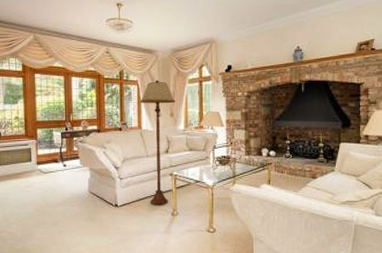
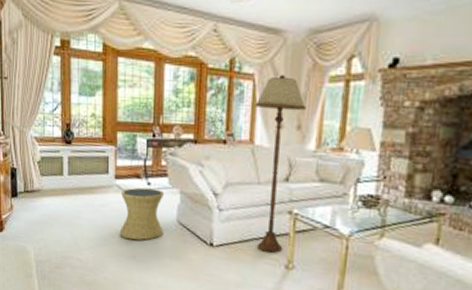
side table: none [42,169,78,211] -> present [119,187,165,241]

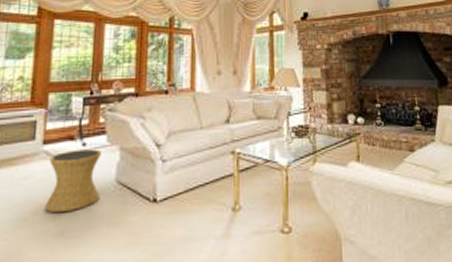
floor lamp: present [255,74,306,253] -> none [194,29,240,198]

